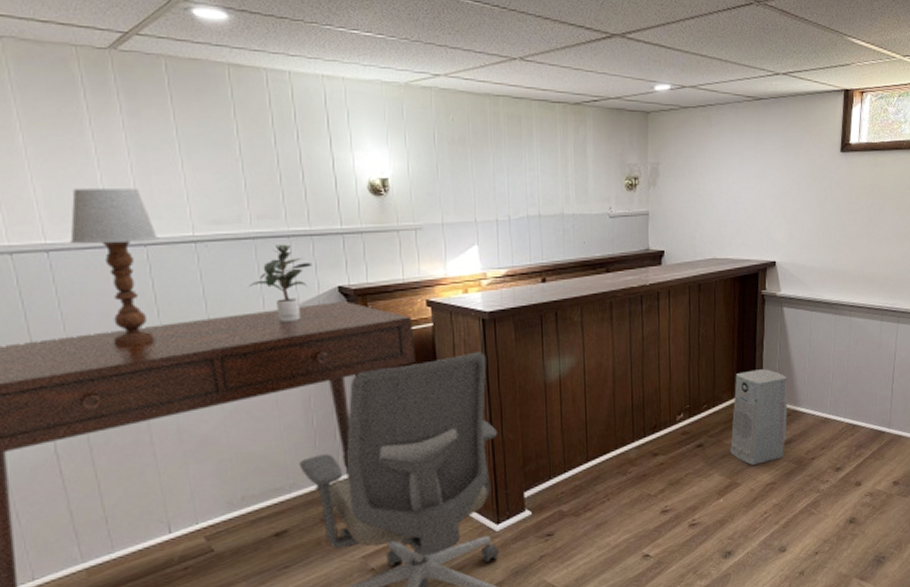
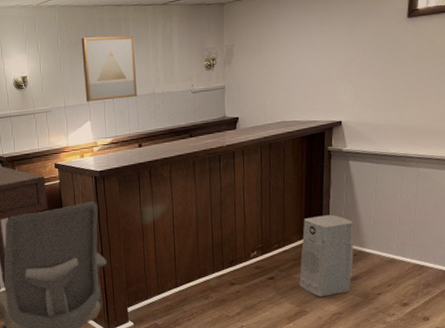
wall art: none [467,133,542,220] -> present [81,35,138,102]

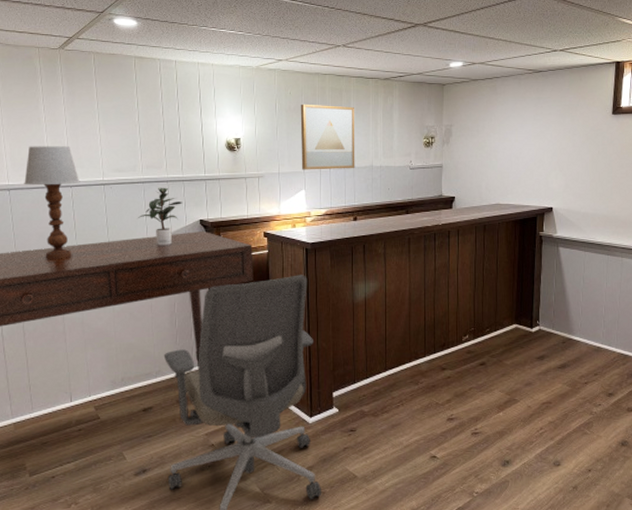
air purifier: present [299,215,354,298] -> none [510,300,563,386]

